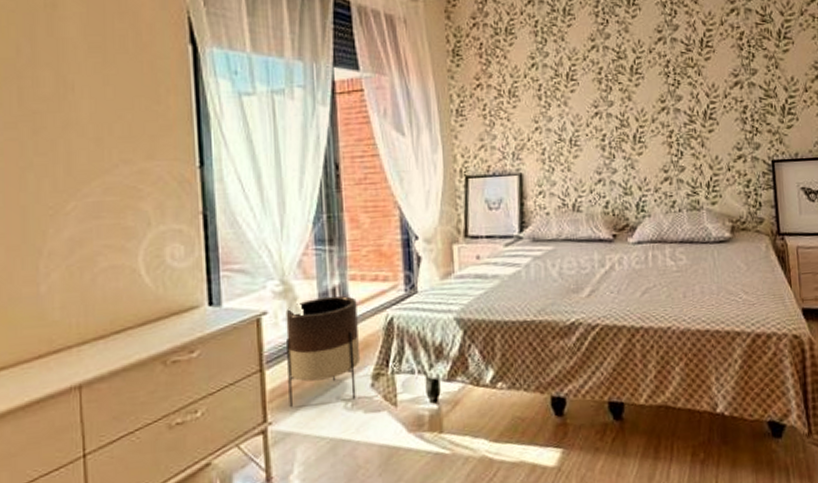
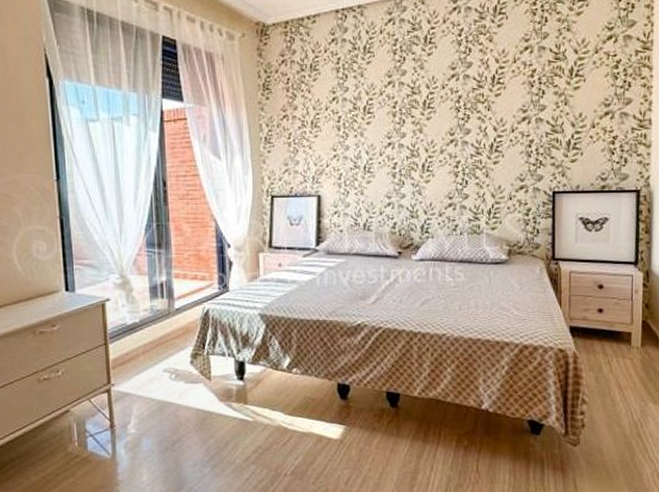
planter: present [285,296,361,407] -> none [124,289,183,374]

